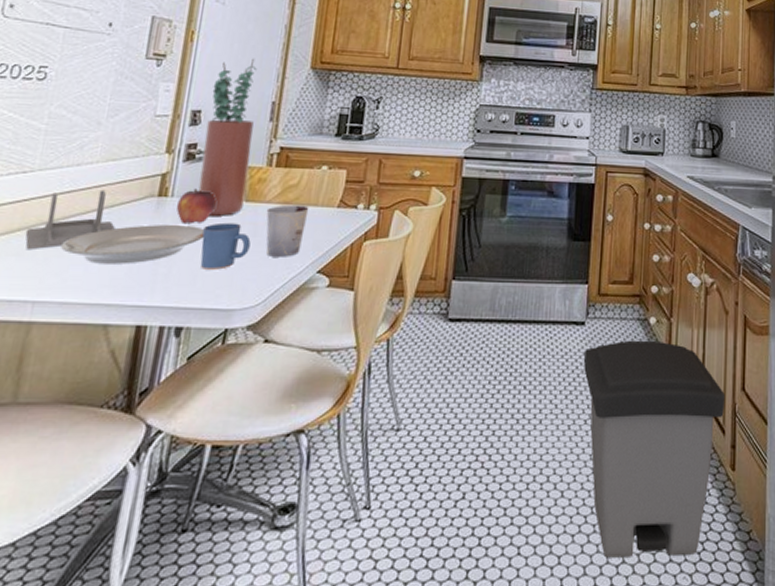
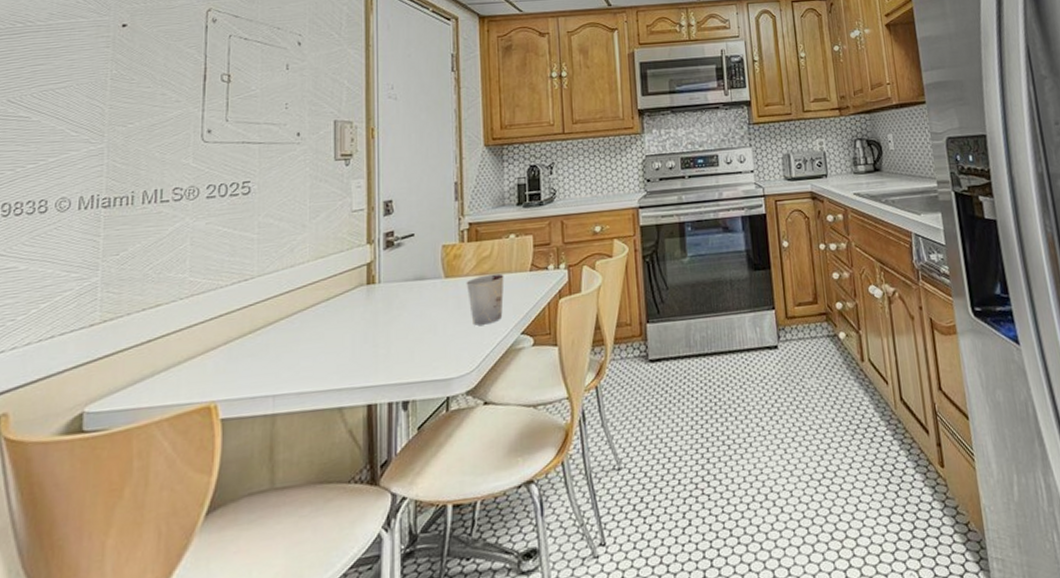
napkin holder: present [25,189,115,250] -> none [256,285,334,350]
plate: present [60,224,205,265] -> none [288,307,414,354]
fruit: present [176,188,217,224] -> none [384,272,419,307]
vase: present [198,58,257,216] -> none [399,144,444,296]
mug: present [200,222,251,270] -> none [412,298,457,346]
trash can: present [583,340,726,558] -> none [781,354,925,565]

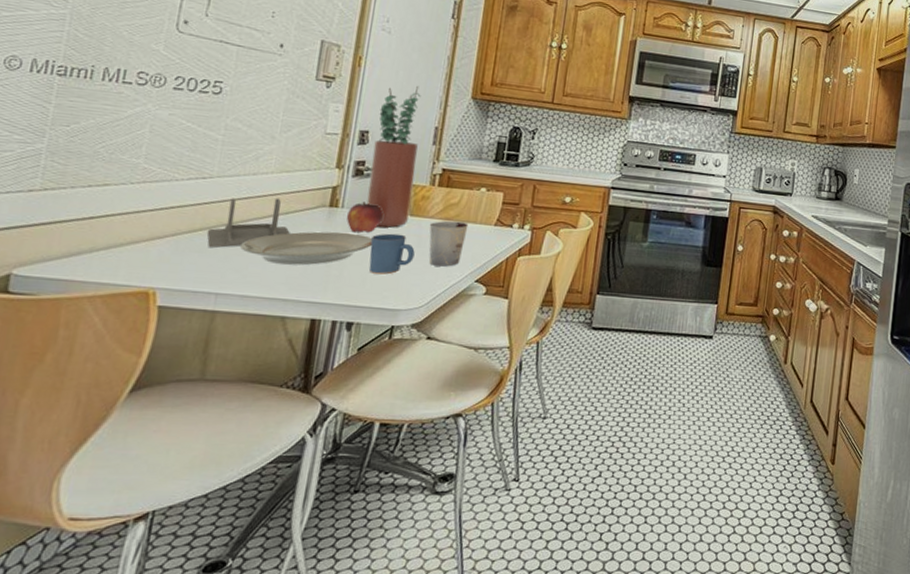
napkin holder: none [256,285,334,350] -> present [207,198,290,248]
plate: none [288,307,414,354] -> present [239,231,373,266]
fruit: none [384,272,419,307] -> present [346,201,383,233]
vase: none [399,144,444,296] -> present [366,85,421,228]
mug: none [412,298,457,346] -> present [368,233,415,275]

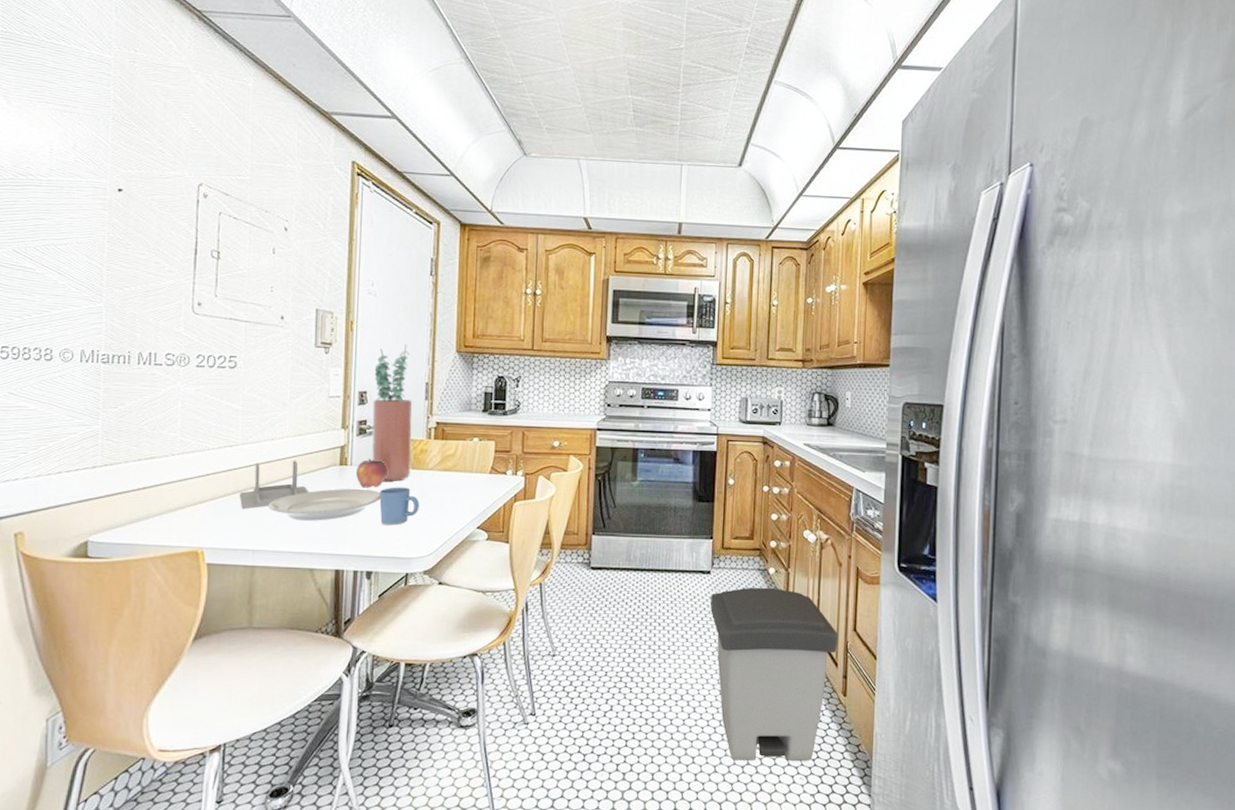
cup: present [428,220,469,268] -> none [430,471,466,517]
trash can: none [709,353,831,529] -> present [710,587,839,761]

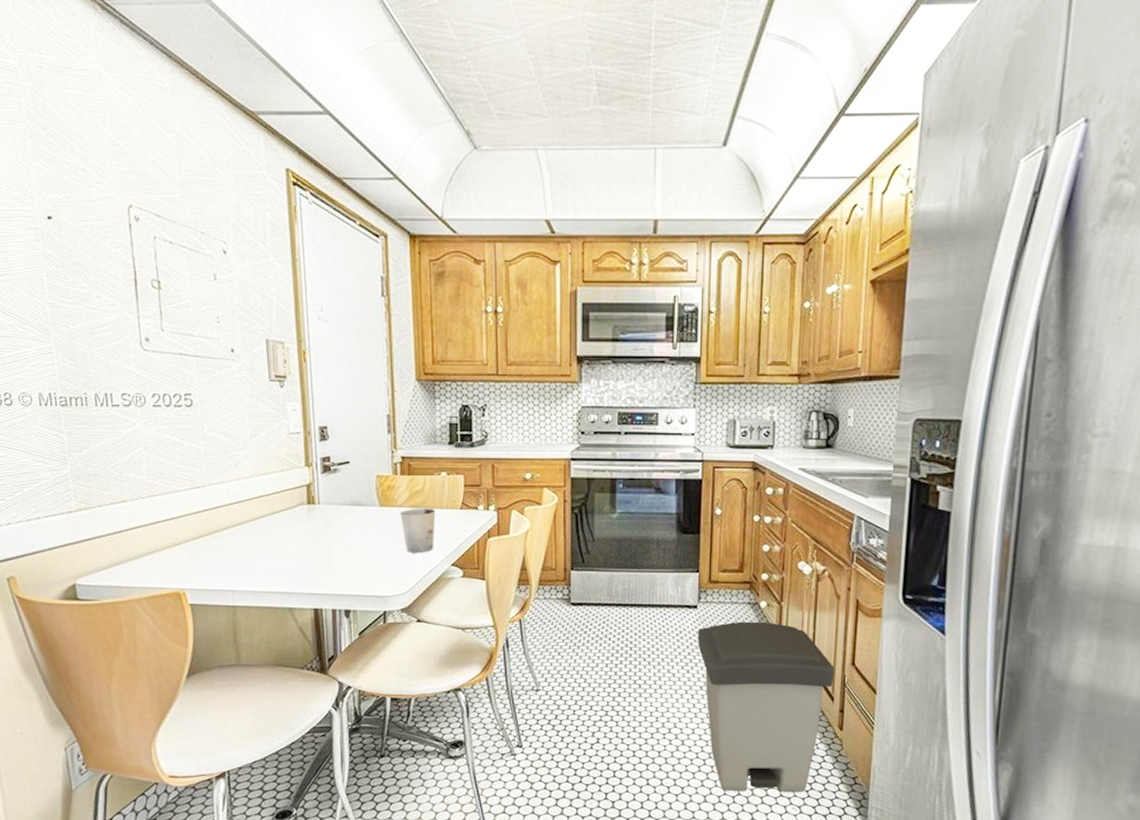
napkin holder: present [239,460,309,510] -> none [212,500,280,551]
plate: present [267,488,381,521] -> none [240,527,352,561]
fruit: present [355,458,388,488] -> none [324,496,356,527]
vase: present [372,344,413,481] -> none [332,374,379,519]
mug: present [379,487,419,526] -> none [350,525,391,564]
cup: none [430,471,466,517] -> present [399,508,436,554]

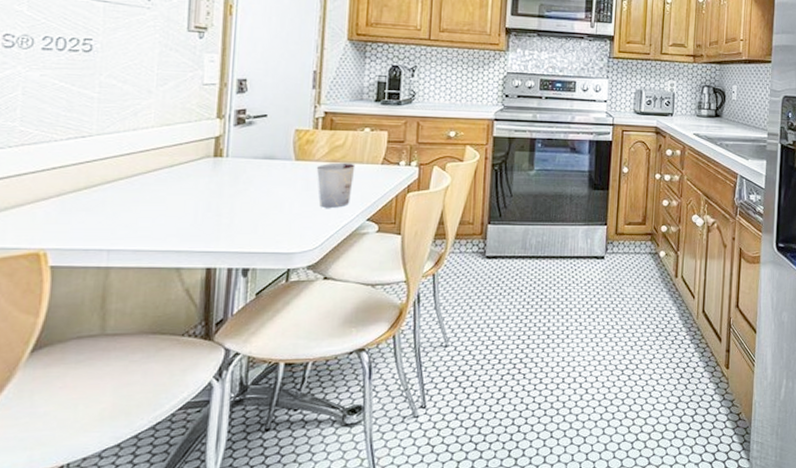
trash can: present [697,621,835,792] -> none [603,270,723,437]

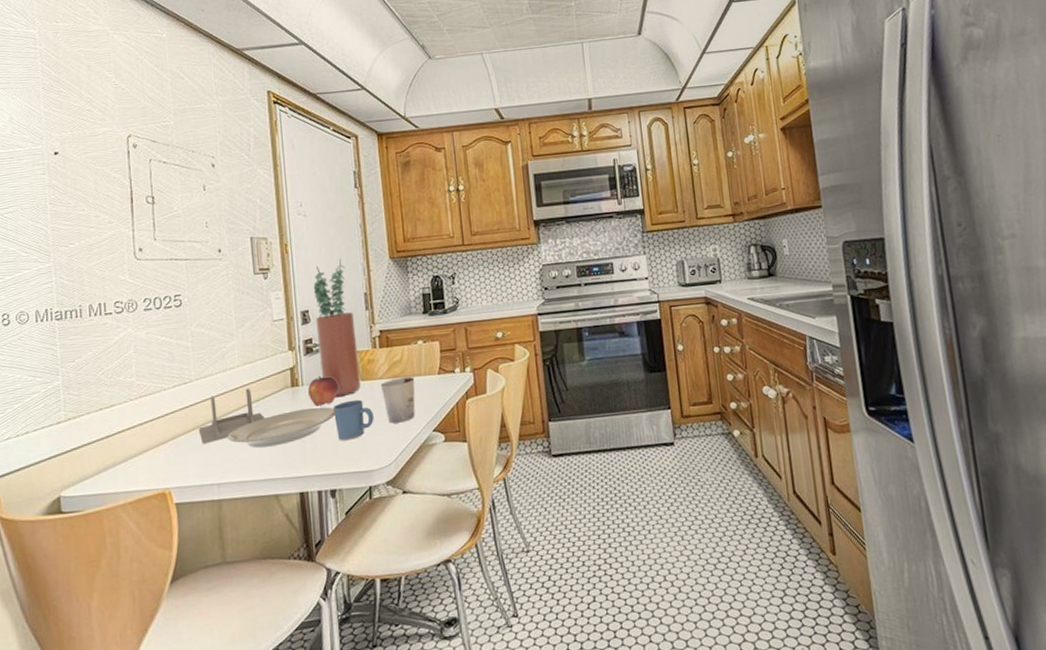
napkin holder: none [92,151,177,206] -> present [198,388,265,445]
plate: none [126,181,261,217] -> present [226,407,336,448]
fruit: none [231,149,269,181] -> present [307,376,339,407]
vase: none [251,30,298,173] -> present [313,258,361,397]
mug: none [259,179,304,220] -> present [333,399,374,441]

